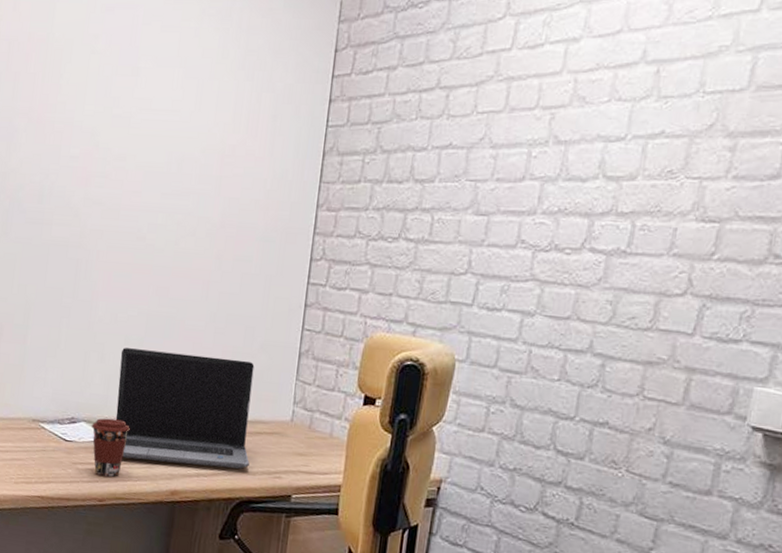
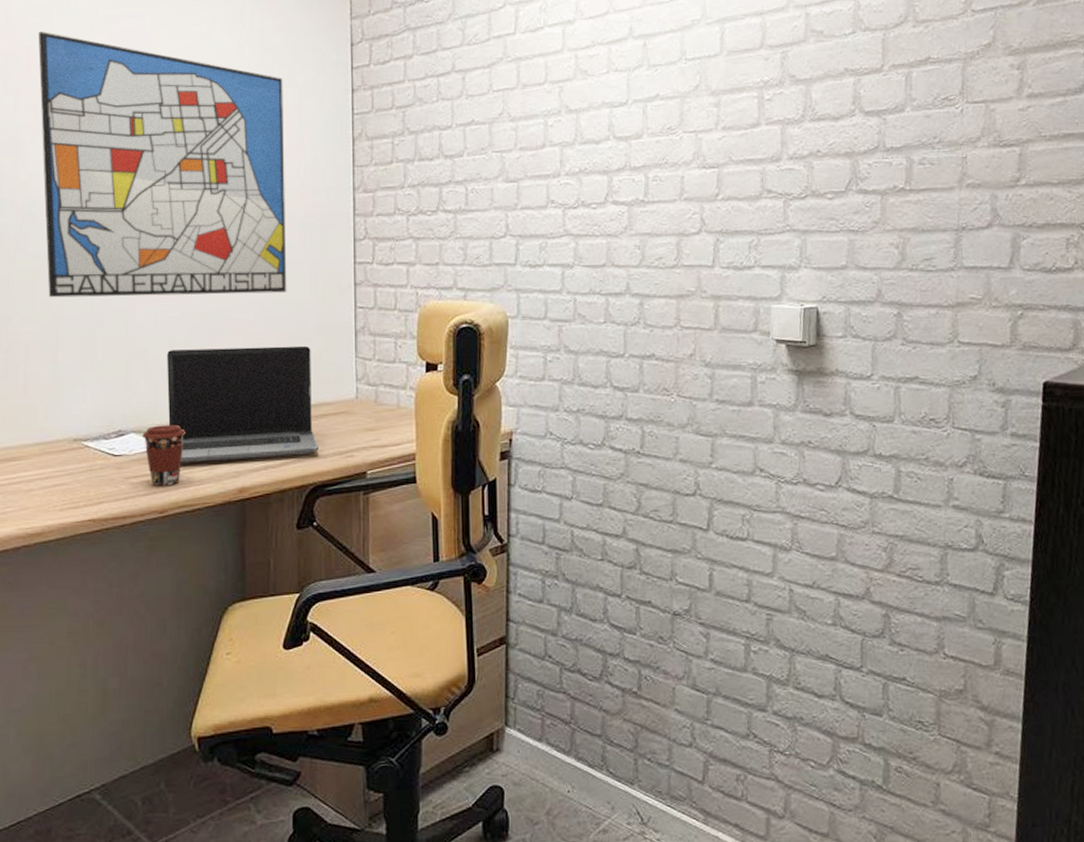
wall art: none [24,18,263,305] -> present [38,32,287,298]

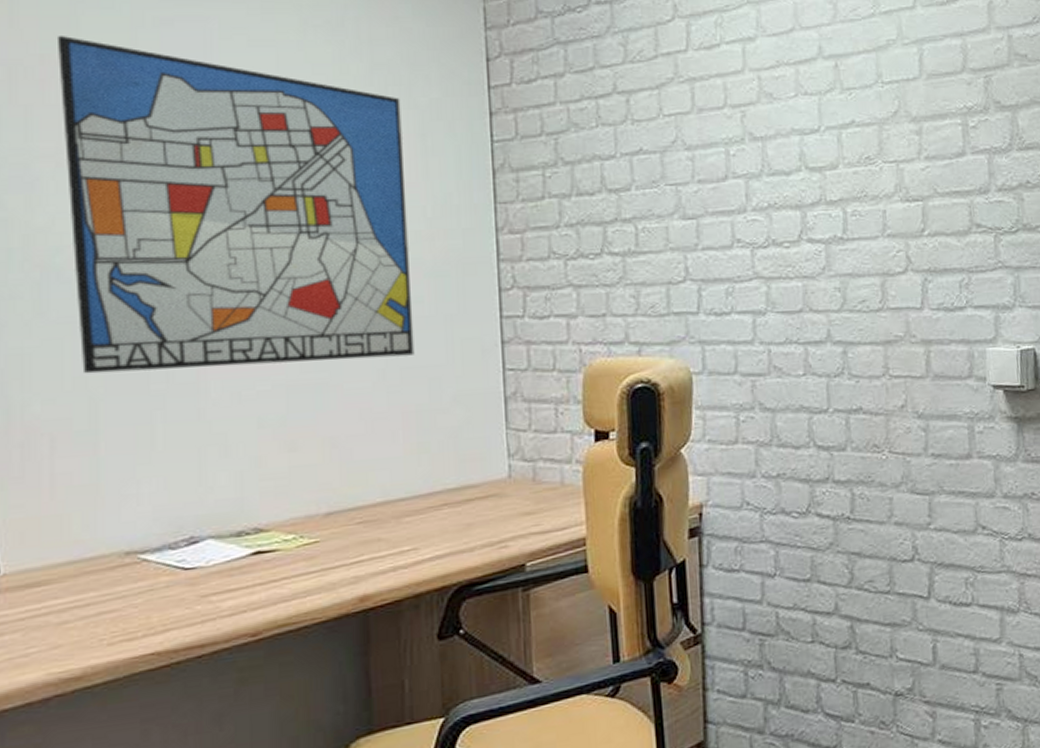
coffee cup: present [142,424,186,486] -> none [224,524,284,603]
laptop computer: present [166,345,319,463] -> none [254,418,463,572]

